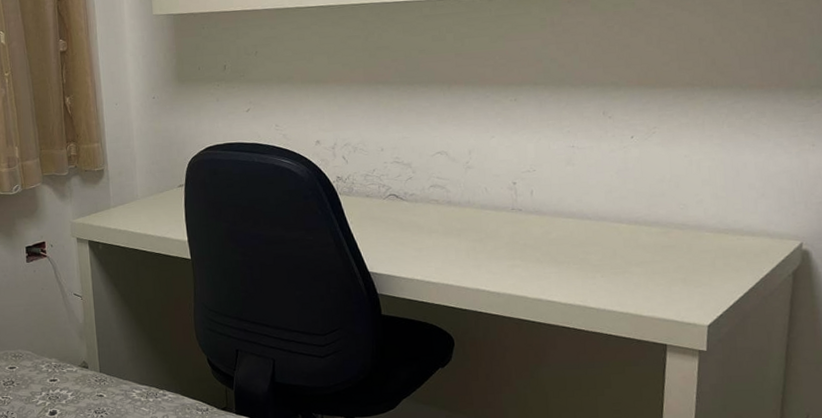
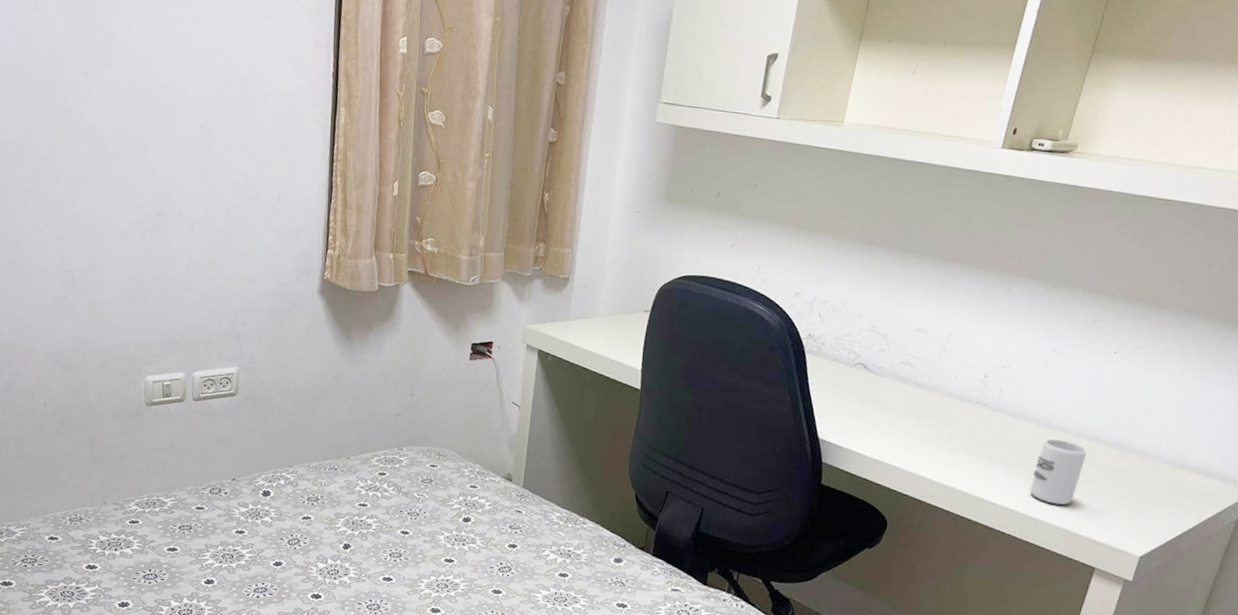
cup: none [582,228,630,291] -> present [1030,439,1087,505]

